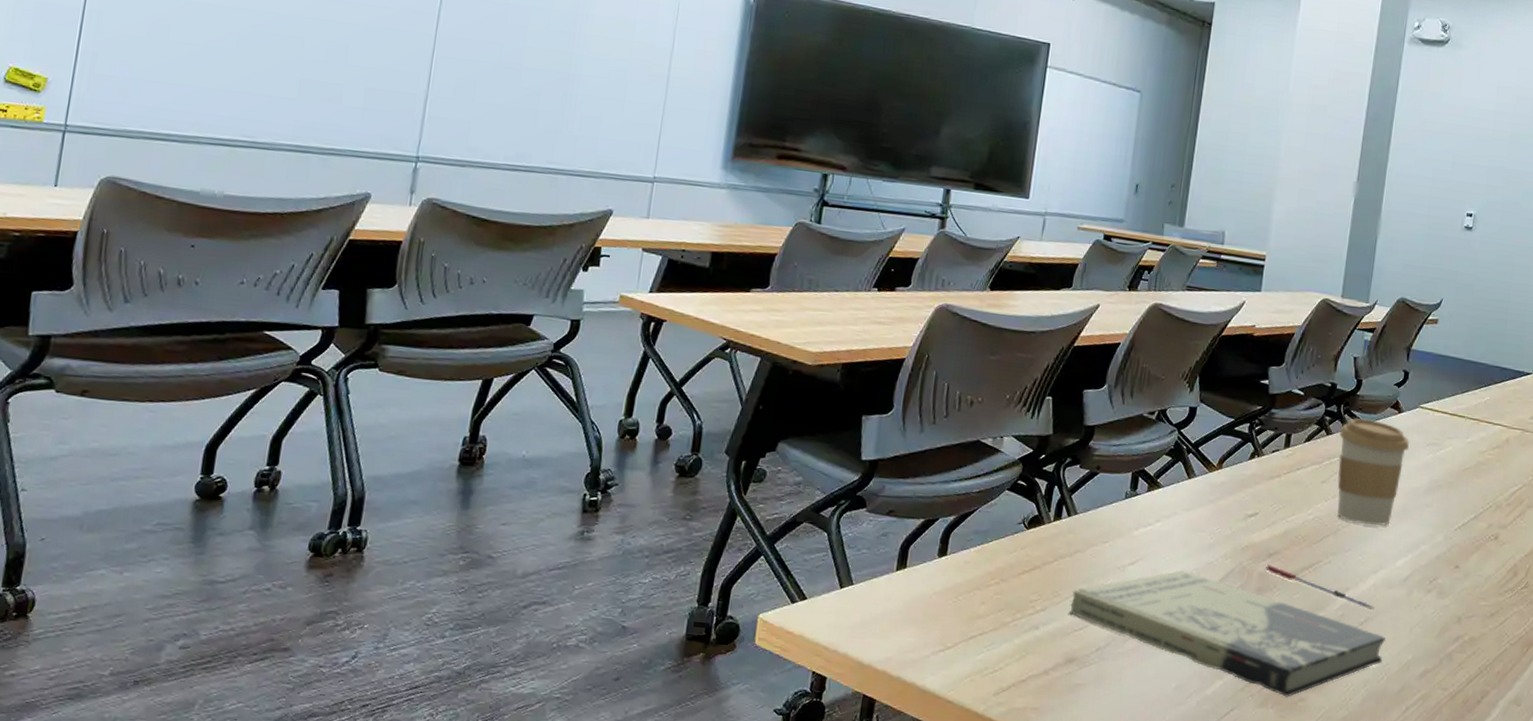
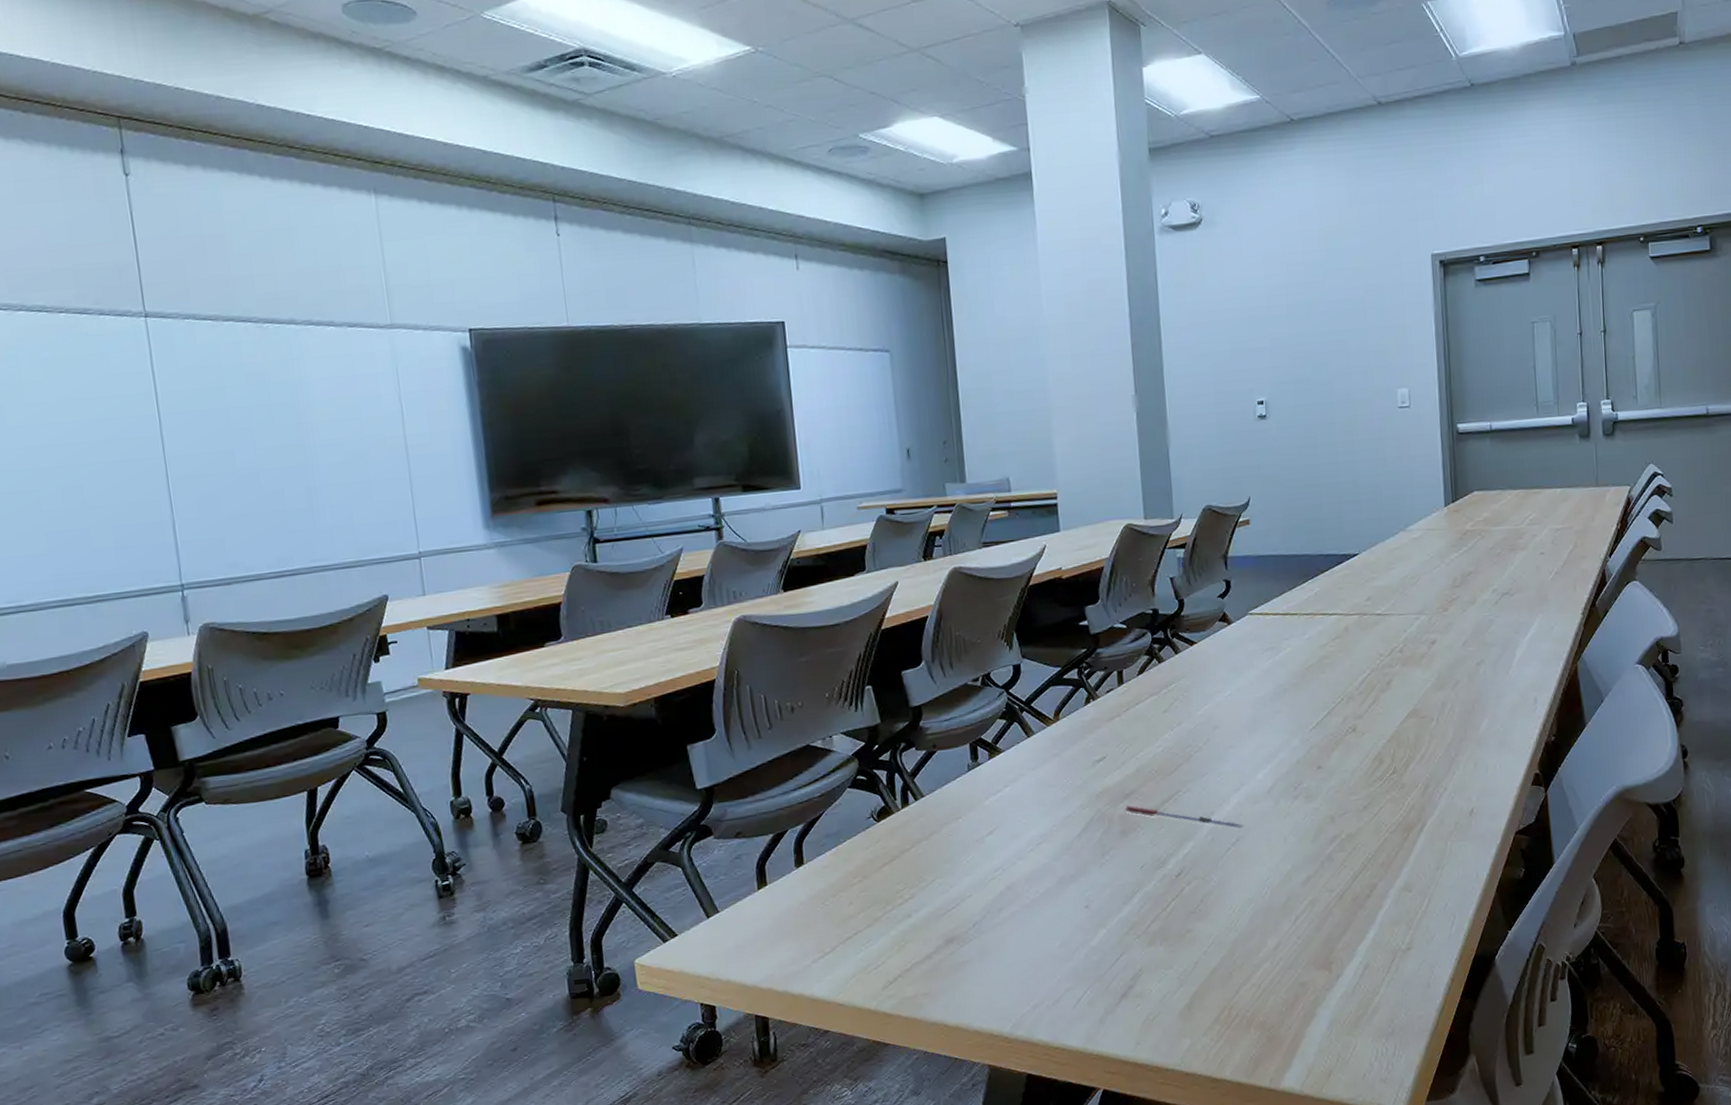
book: present [1069,570,1386,697] -> none [936,829,1263,932]
coffee cup: present [1337,417,1409,527] -> none [1170,637,1246,746]

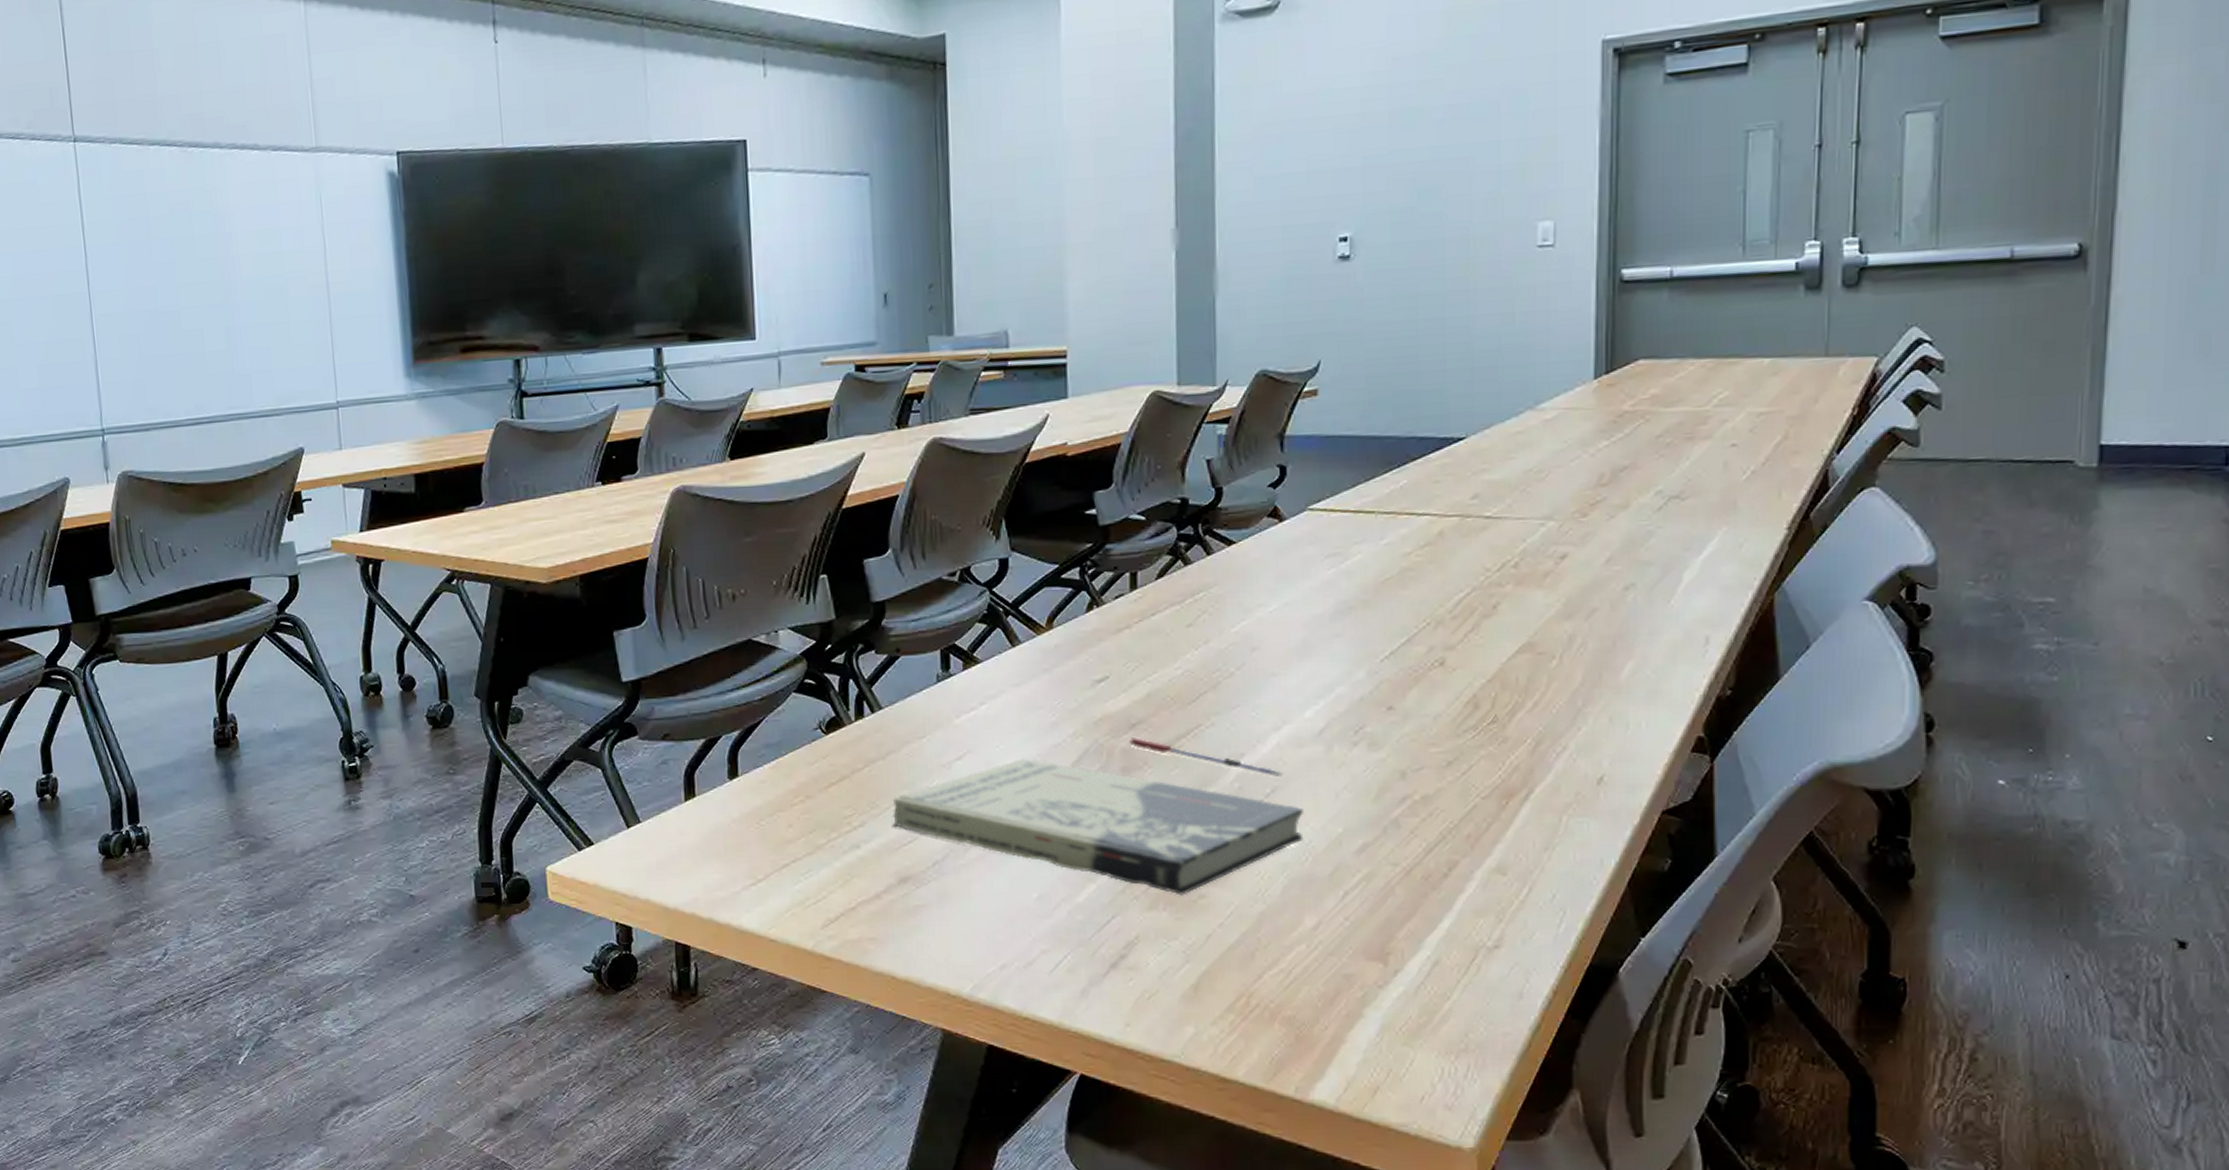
book: none [936,829,1263,932] -> present [892,757,1305,896]

